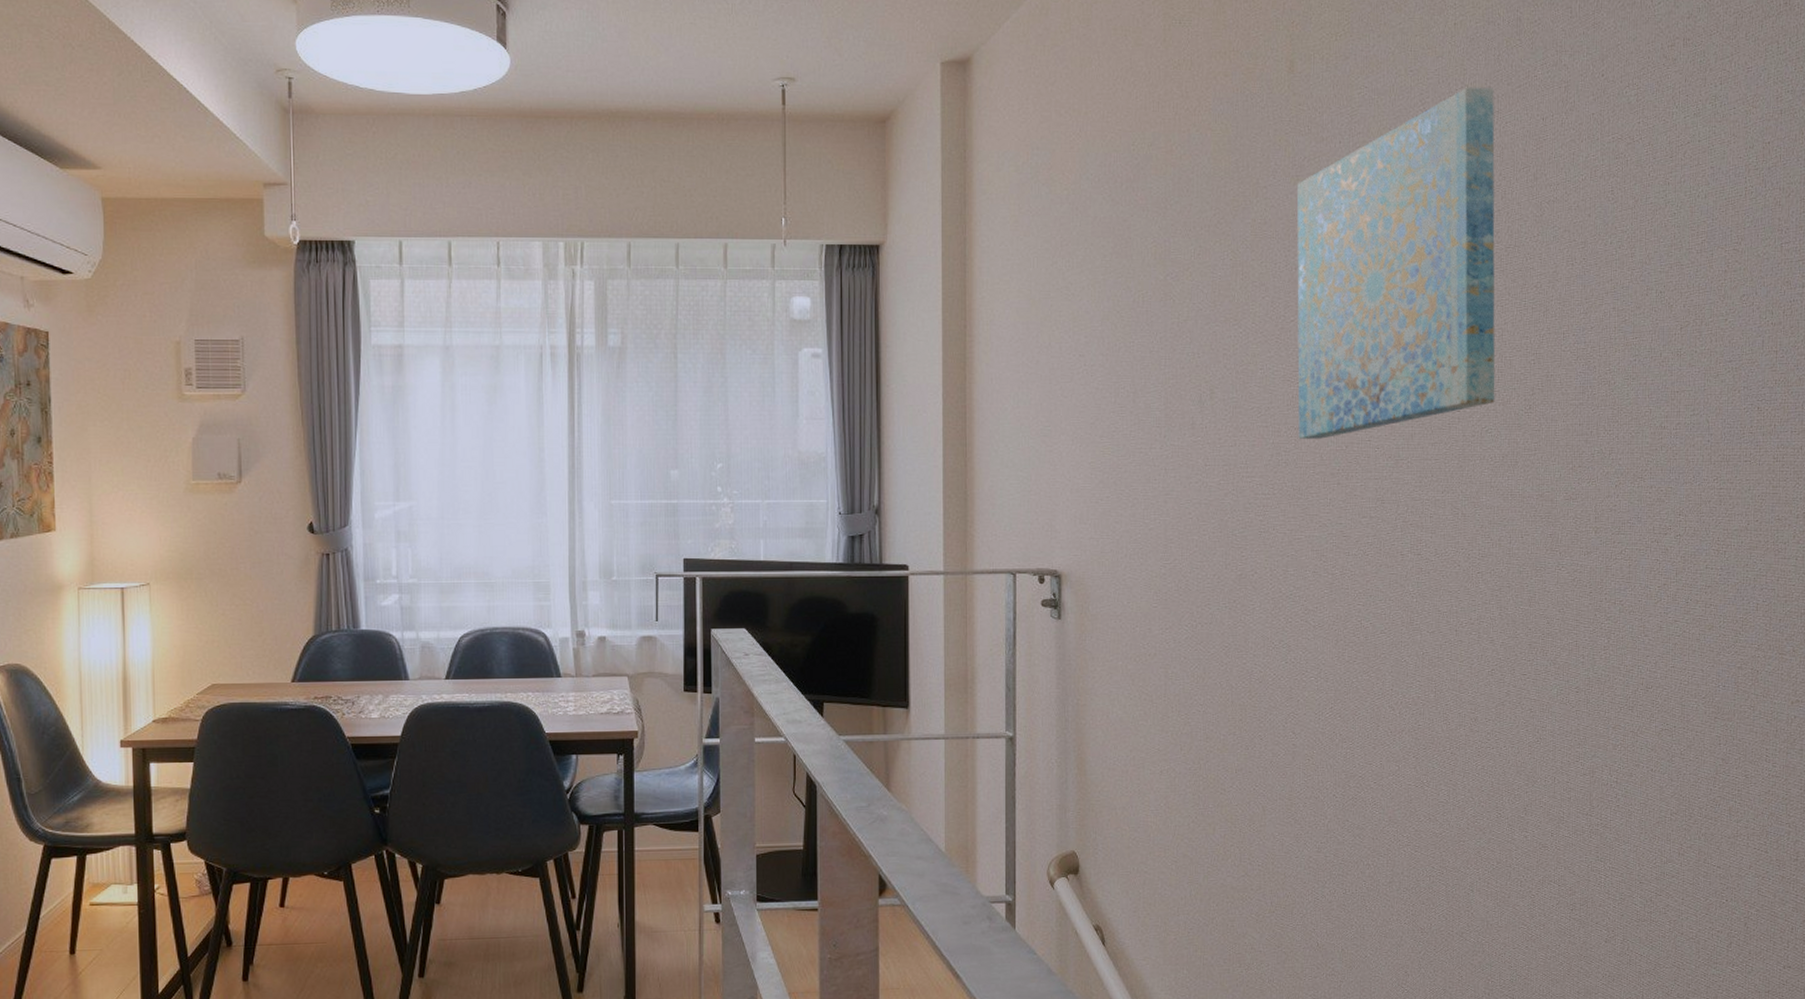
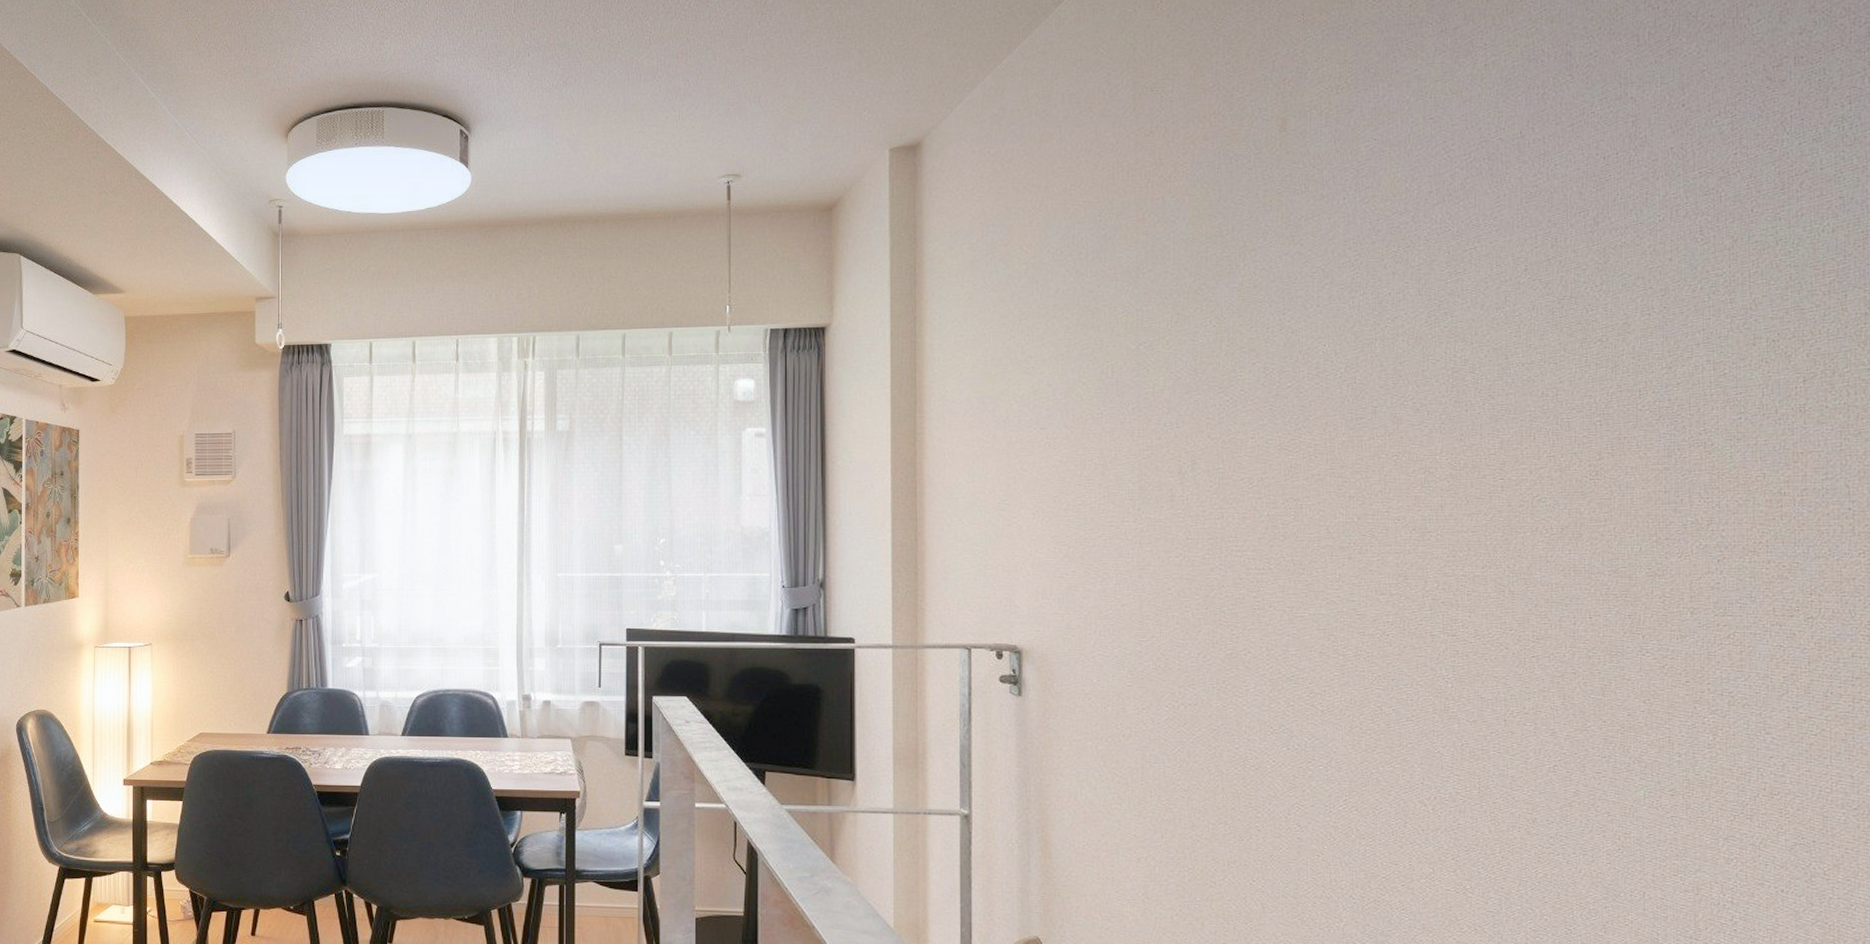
wall art: present [1296,87,1495,439] -> none [1292,129,1550,511]

